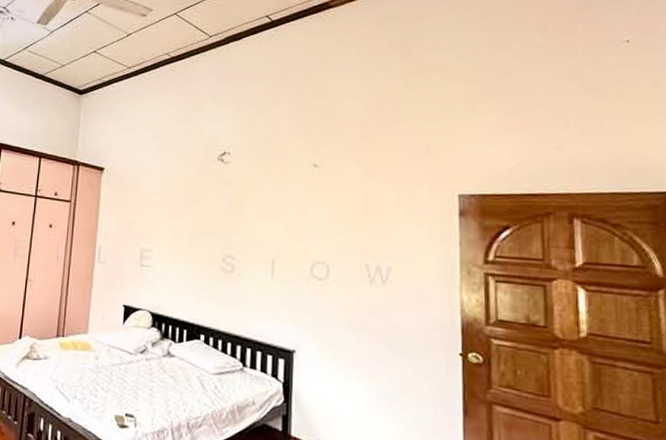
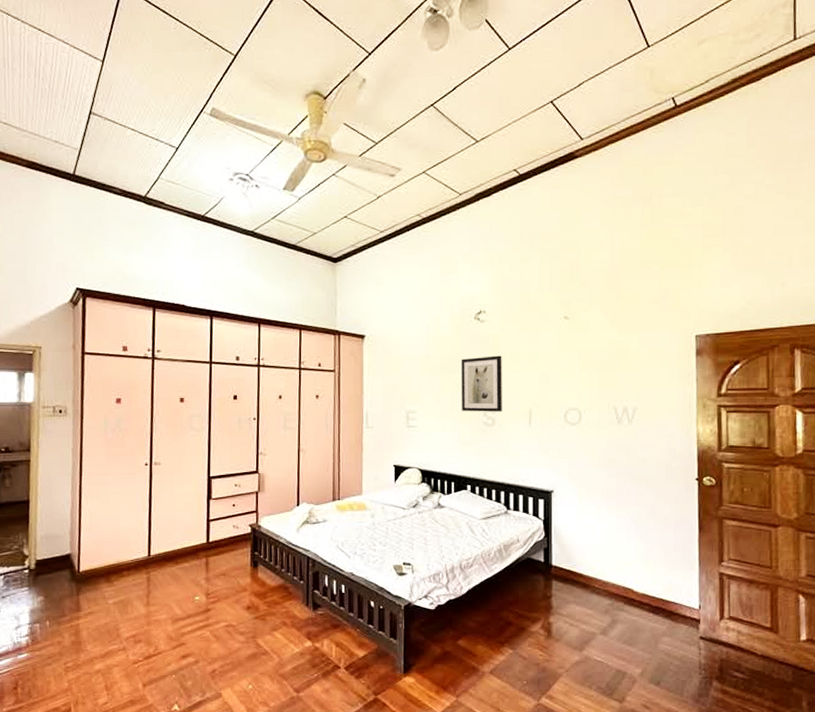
wall art: none [199,199,245,259] -> present [462,355,502,412]

